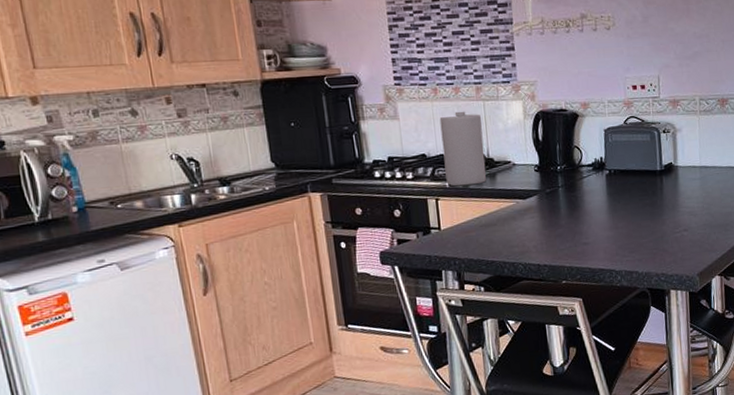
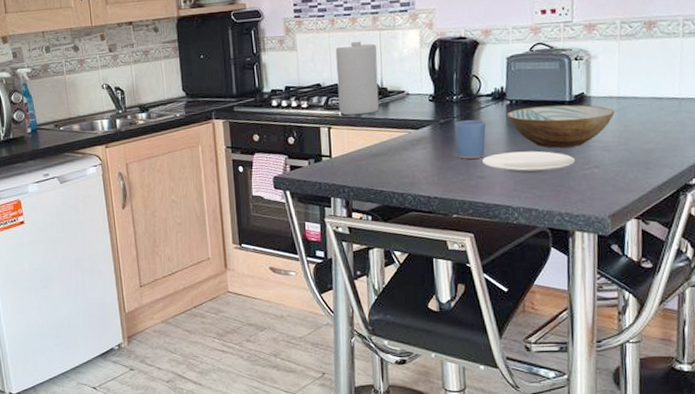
mug: none [560,188,589,227] -> present [455,119,486,159]
plate: none [587,217,668,239] -> present [482,151,576,174]
bowl: none [606,174,698,214] -> present [506,104,615,148]

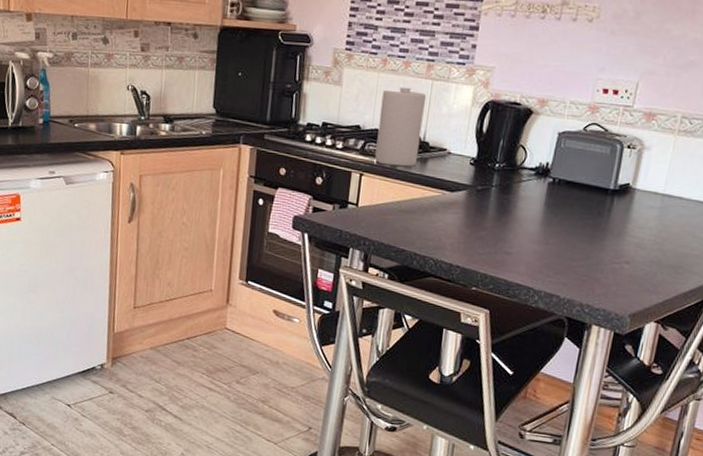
mug: present [455,119,486,159] -> none [488,190,524,233]
plate: present [482,151,576,174] -> none [512,231,608,259]
bowl: present [506,104,615,148] -> none [546,188,657,238]

